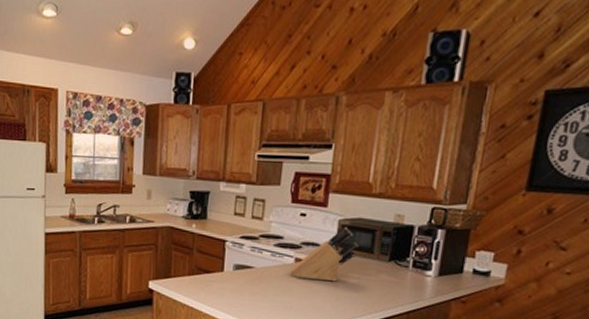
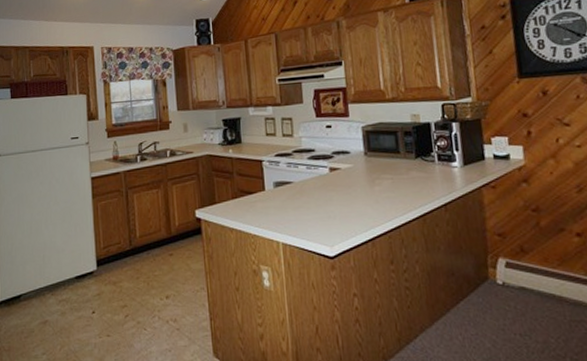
knife block: present [290,227,359,282] -> none [327,133,385,186]

